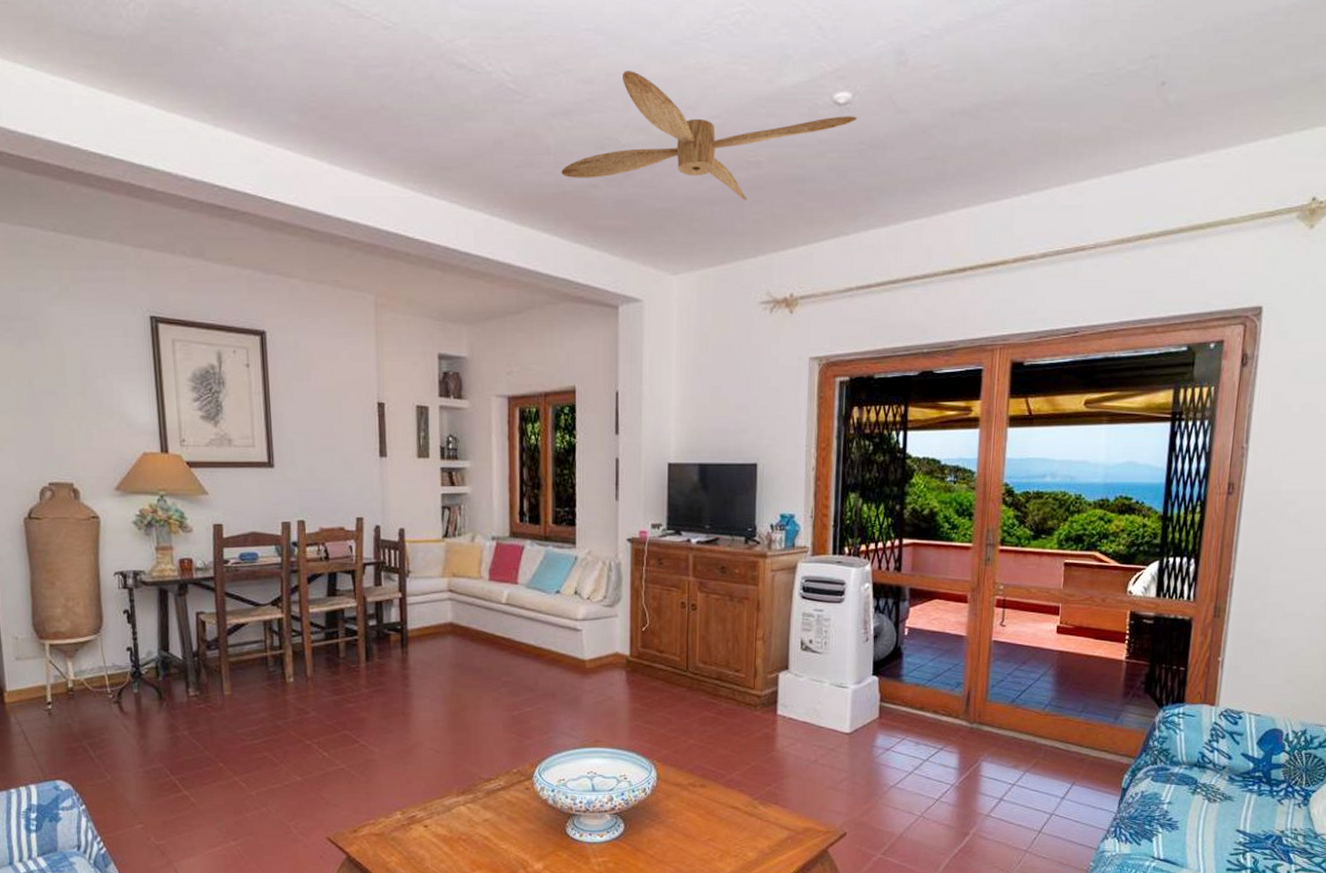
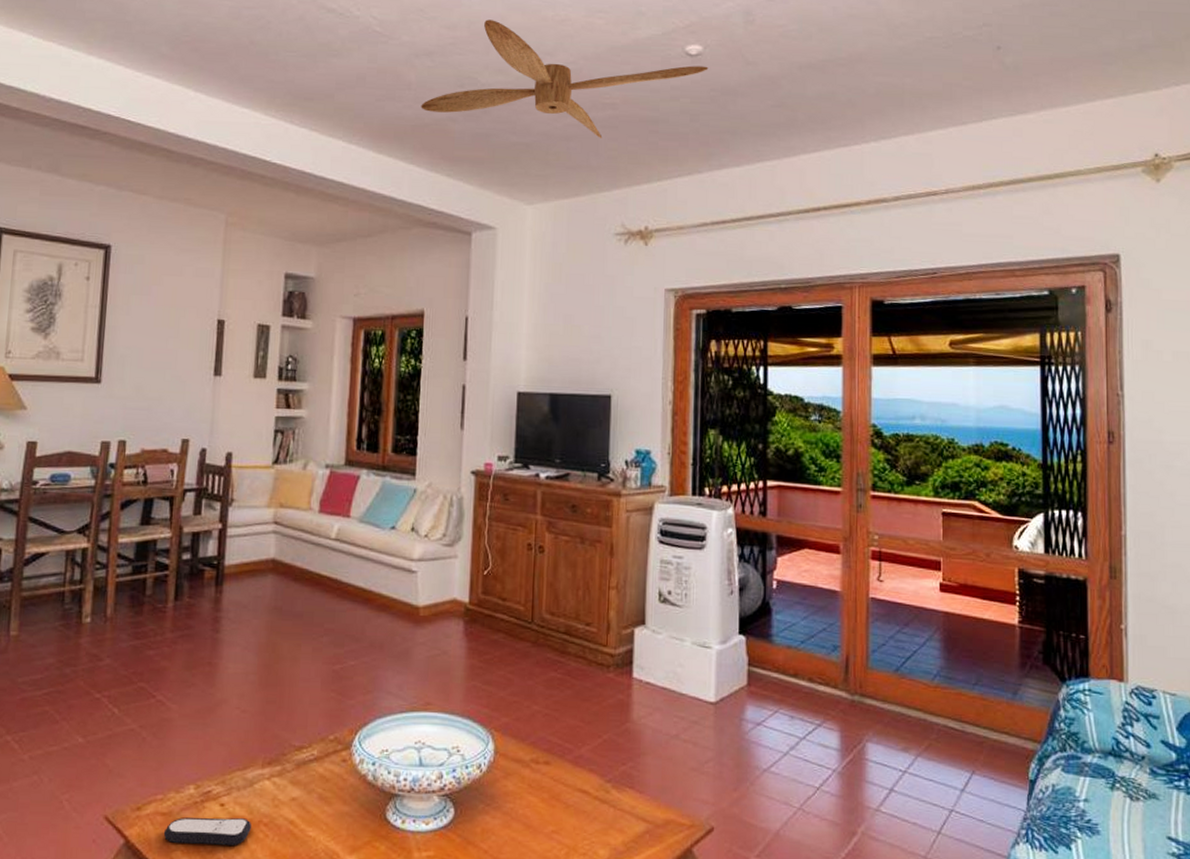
remote control: none [378,836,453,857] -> present [163,817,252,845]

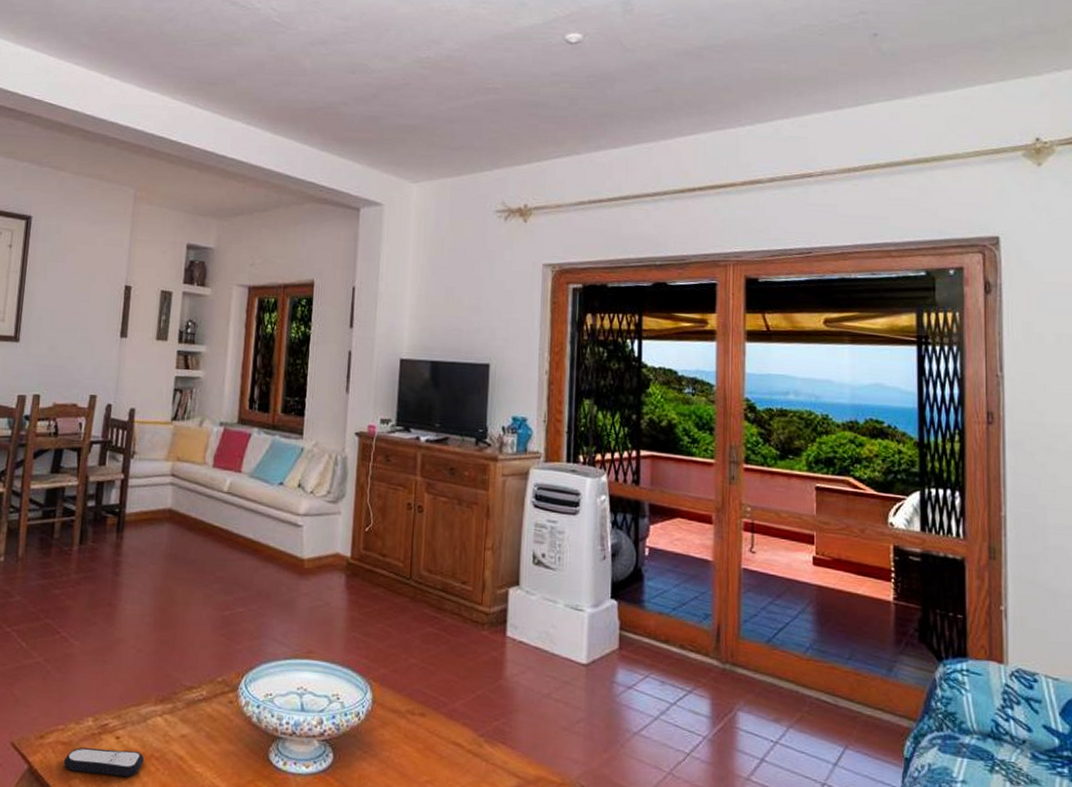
ceiling fan: present [421,19,709,138] -> none [315,10,588,121]

